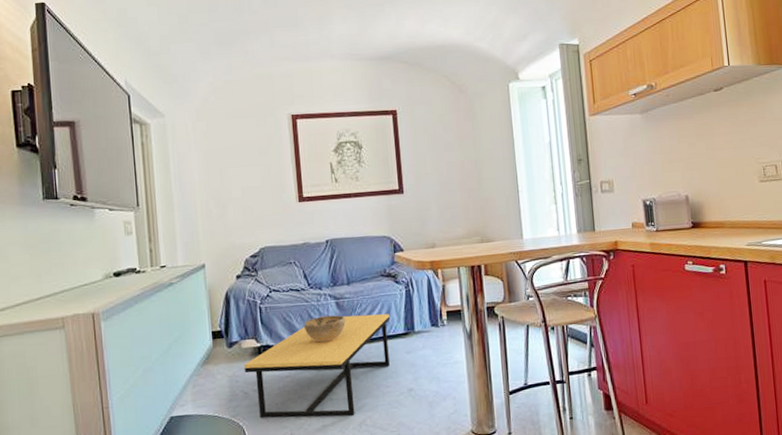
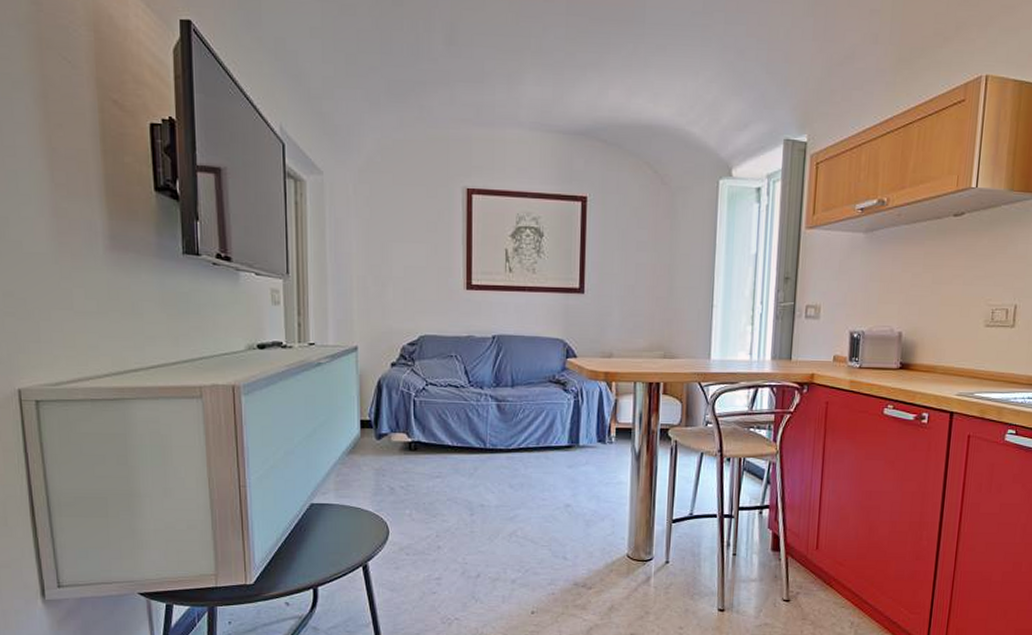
coffee table: present [243,313,390,419] -> none [392,420,553,526]
decorative bowl: present [304,315,346,343] -> none [461,418,505,445]

